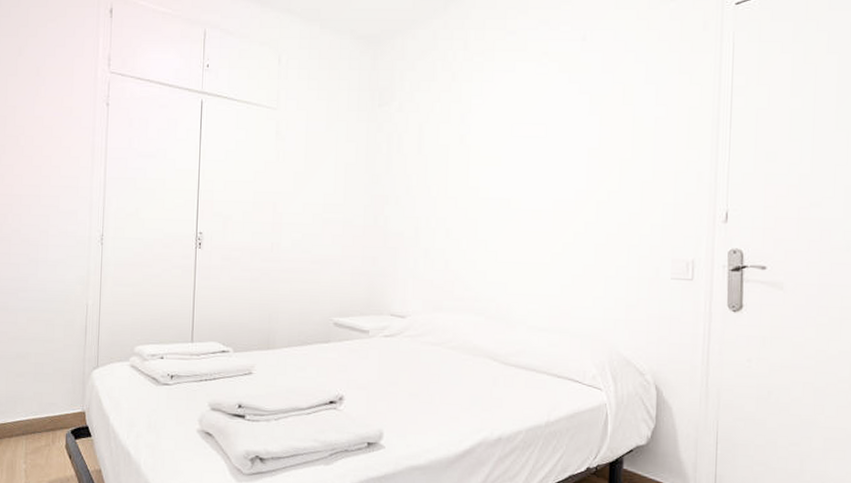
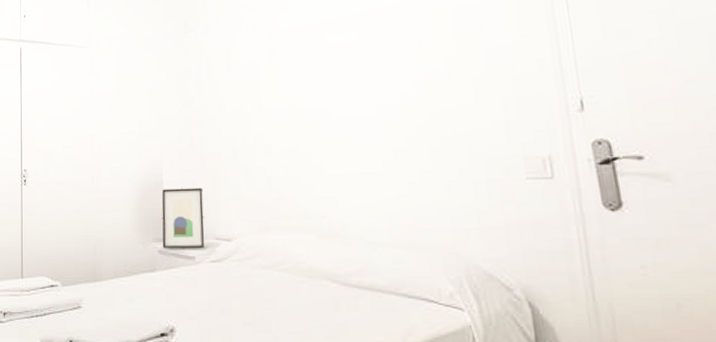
picture frame: none [338,263,383,324] -> present [161,187,205,249]

